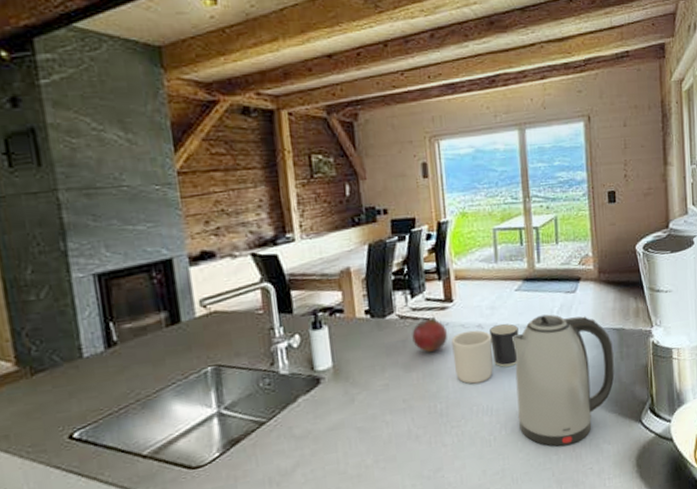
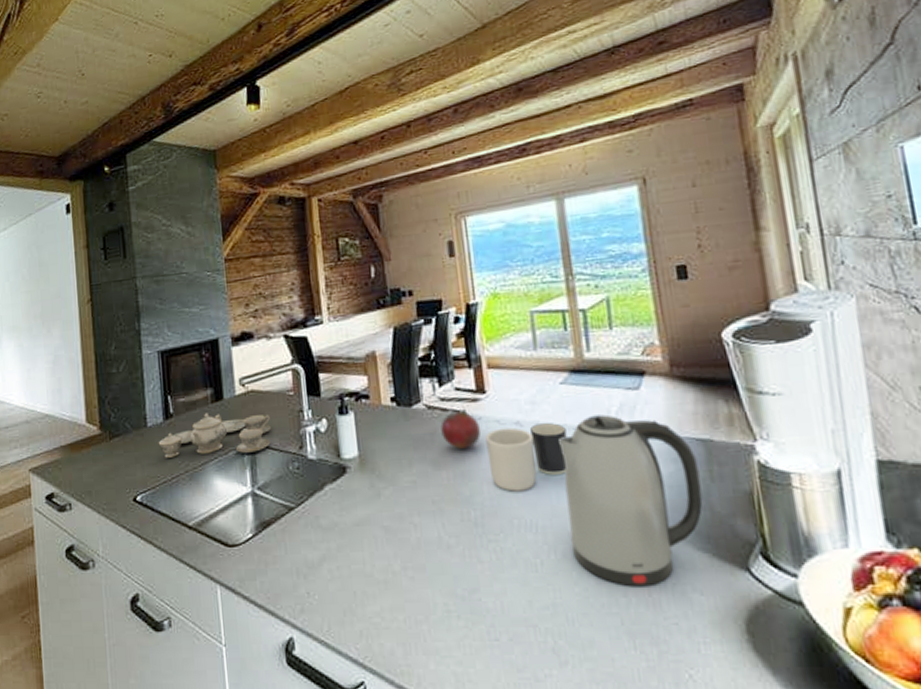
tea set: none [99,335,238,389] -> present [158,413,271,458]

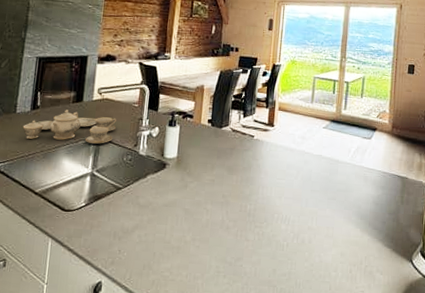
fruit: present [440,409,482,449] -> none [238,135,266,162]
mug: present [485,427,537,492] -> none [266,152,299,196]
mug: present [529,423,567,476] -> none [297,152,321,188]
kettle: present [559,414,703,587] -> none [308,152,396,266]

